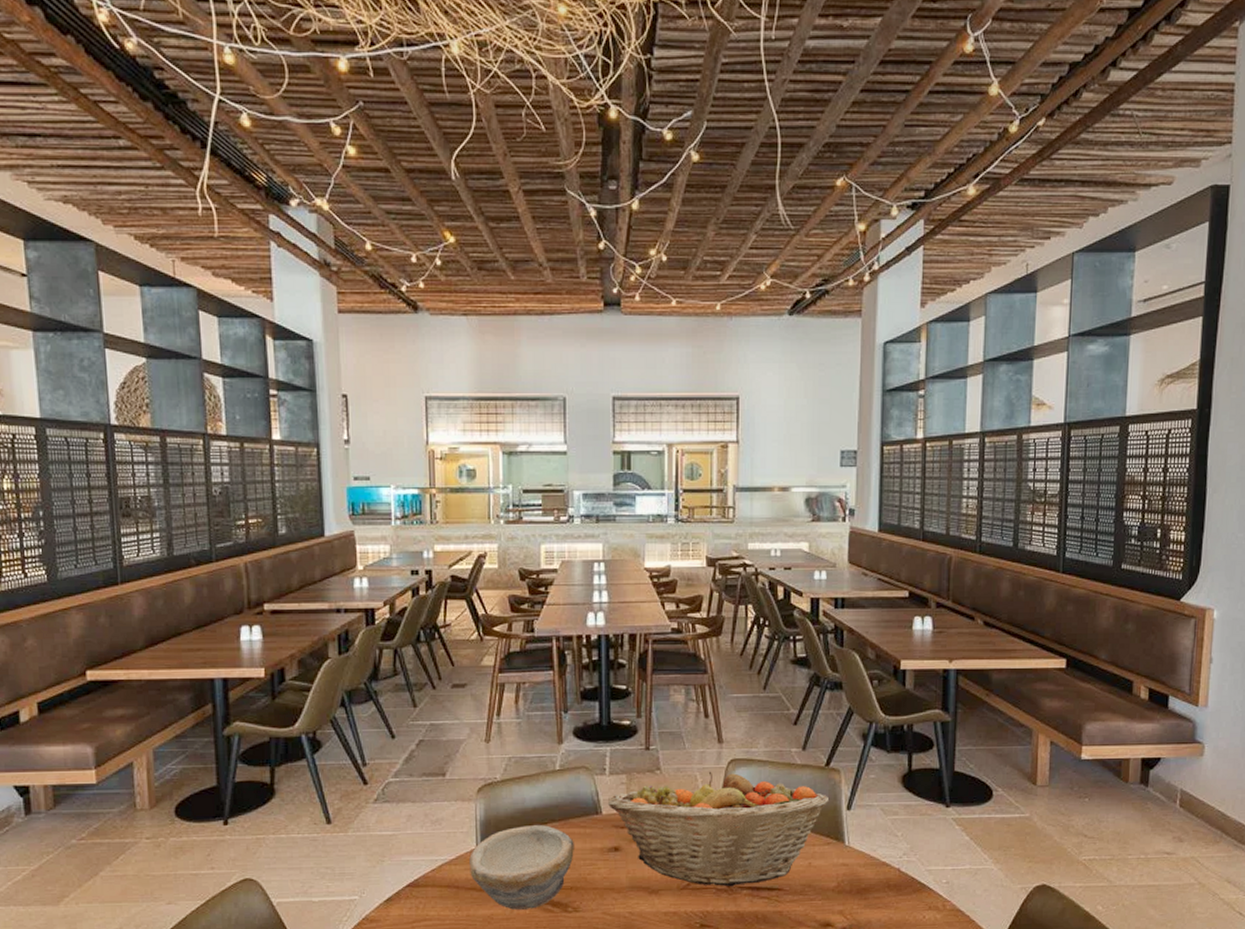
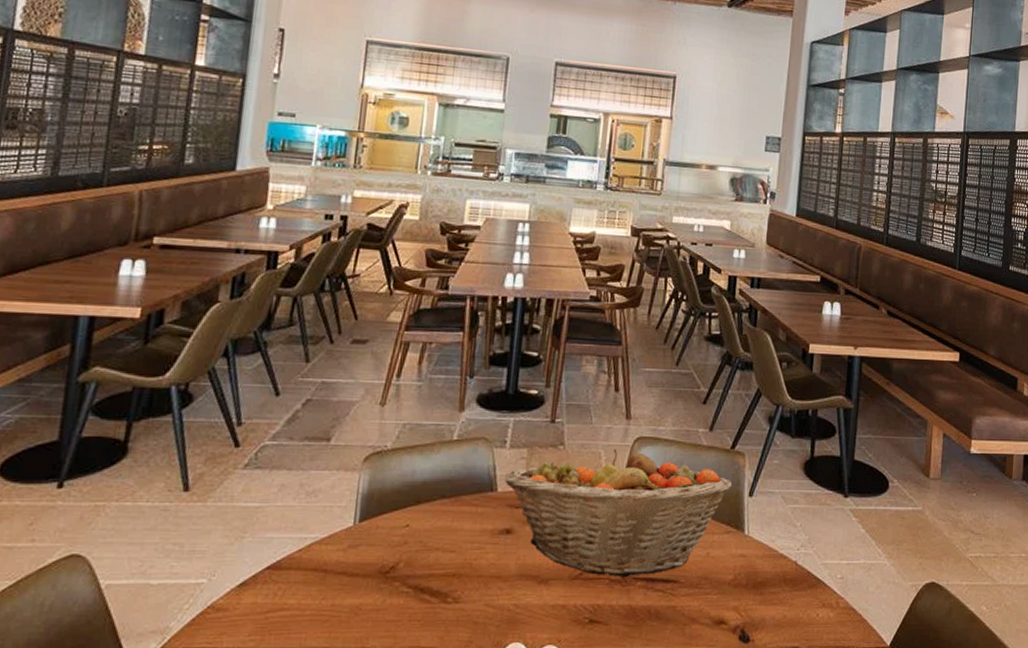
bowl: present [469,824,574,911] -> none [342,500,463,600]

